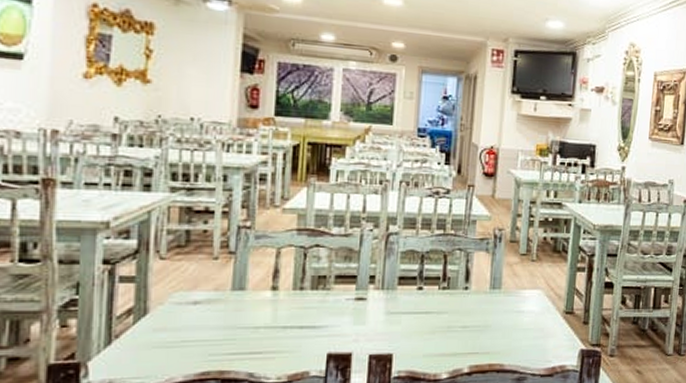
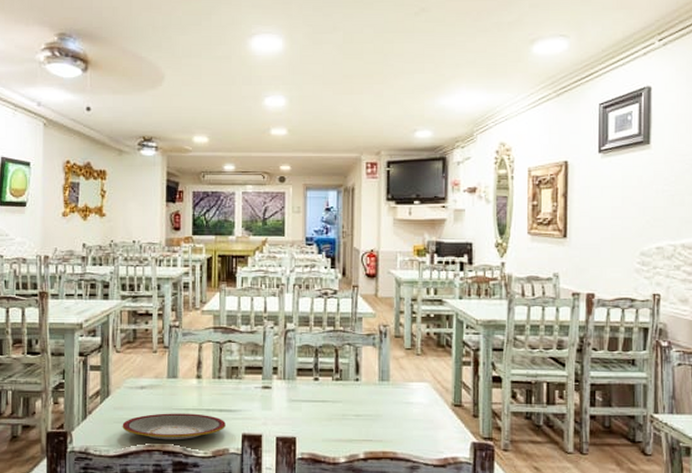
plate: none [164,332,307,366] -> present [122,413,226,440]

